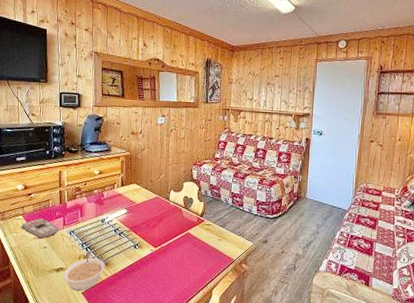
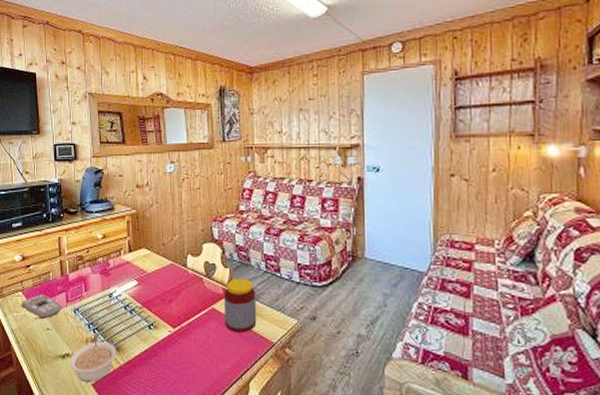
jar: none [197,210,223,252] -> present [224,278,257,333]

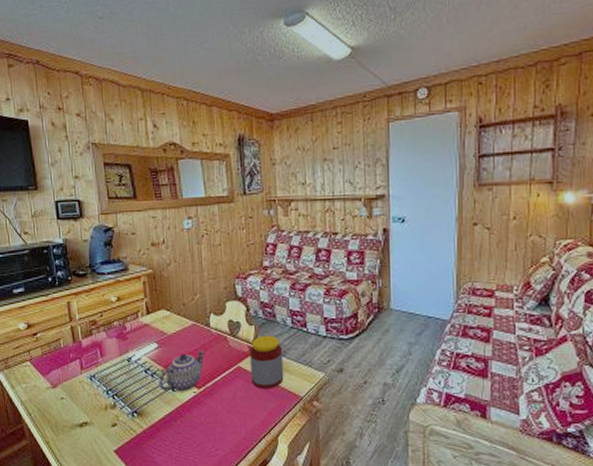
remote control: present [21,294,62,319] -> none [29,363,76,388]
legume: present [69,334,117,383] -> none [88,400,140,449]
teapot: none [137,290,181,330] -> present [158,350,205,392]

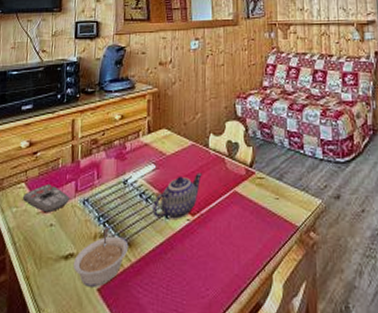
remote control: none [29,363,76,388] -> present [22,184,69,213]
legume: none [88,400,140,449] -> present [73,228,129,287]
jar: present [250,335,284,389] -> none [247,157,280,217]

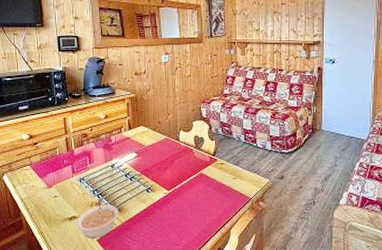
remote control: present [22,184,69,213] -> none [29,167,68,188]
teapot: present [152,173,202,219] -> none [136,159,175,193]

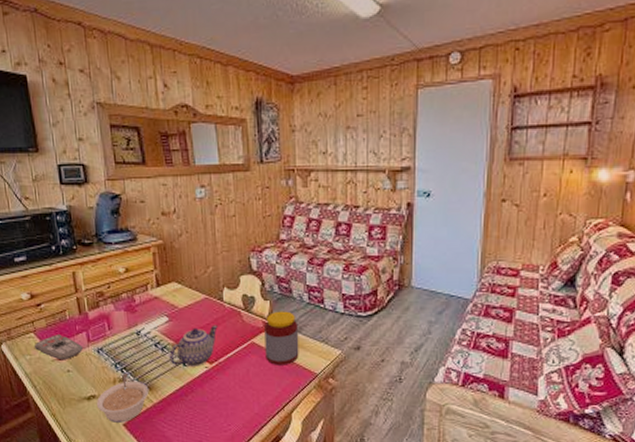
remote control: none [29,167,68,188] -> present [33,335,83,360]
teapot: none [136,159,175,193] -> present [169,325,218,367]
jar: none [211,149,237,191] -> present [264,311,299,365]

